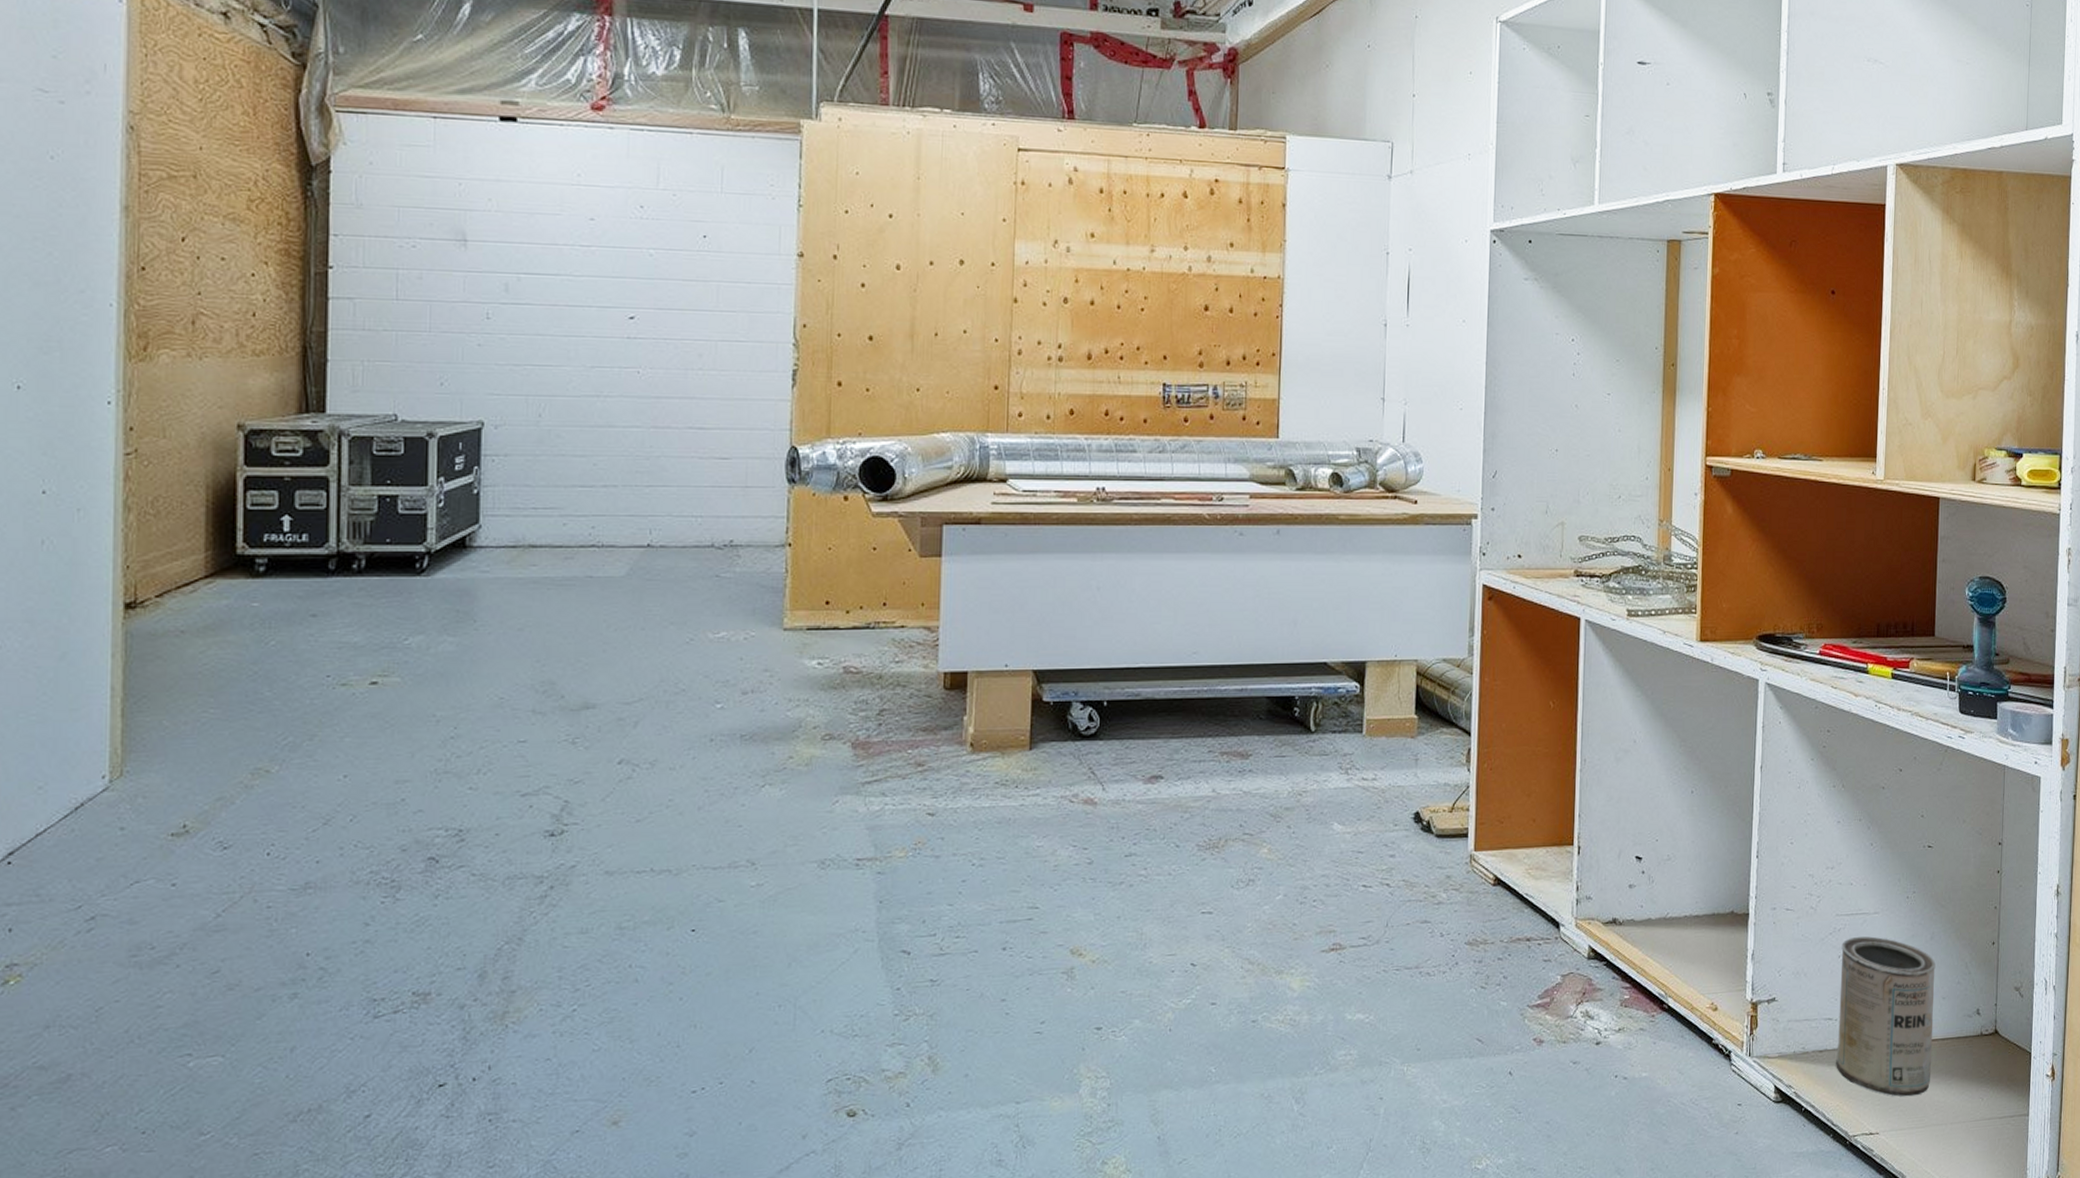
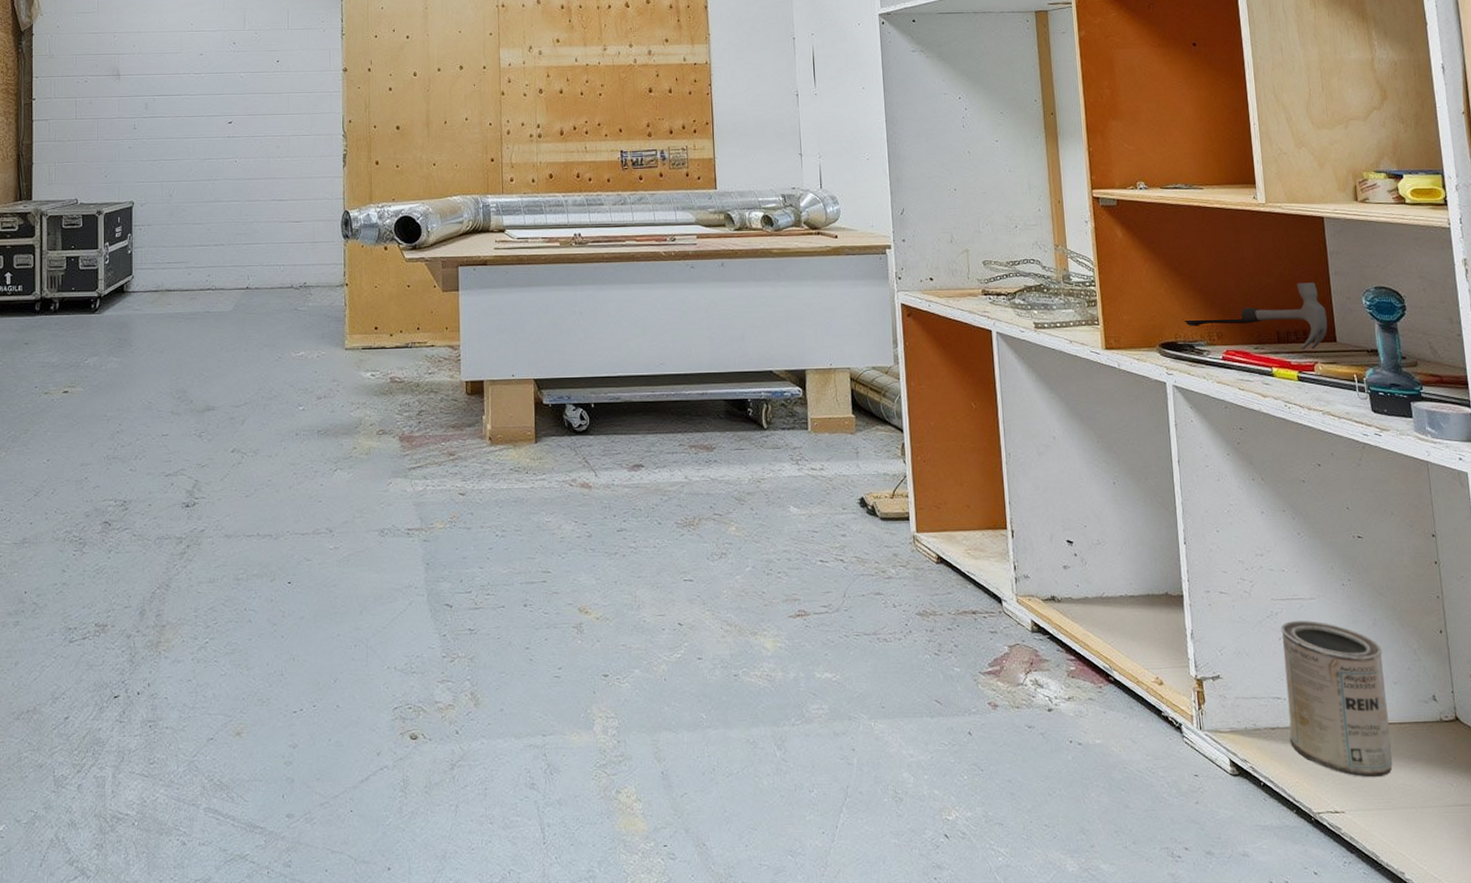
hammer: none [1784,570,1929,644] -> present [1182,282,1328,350]

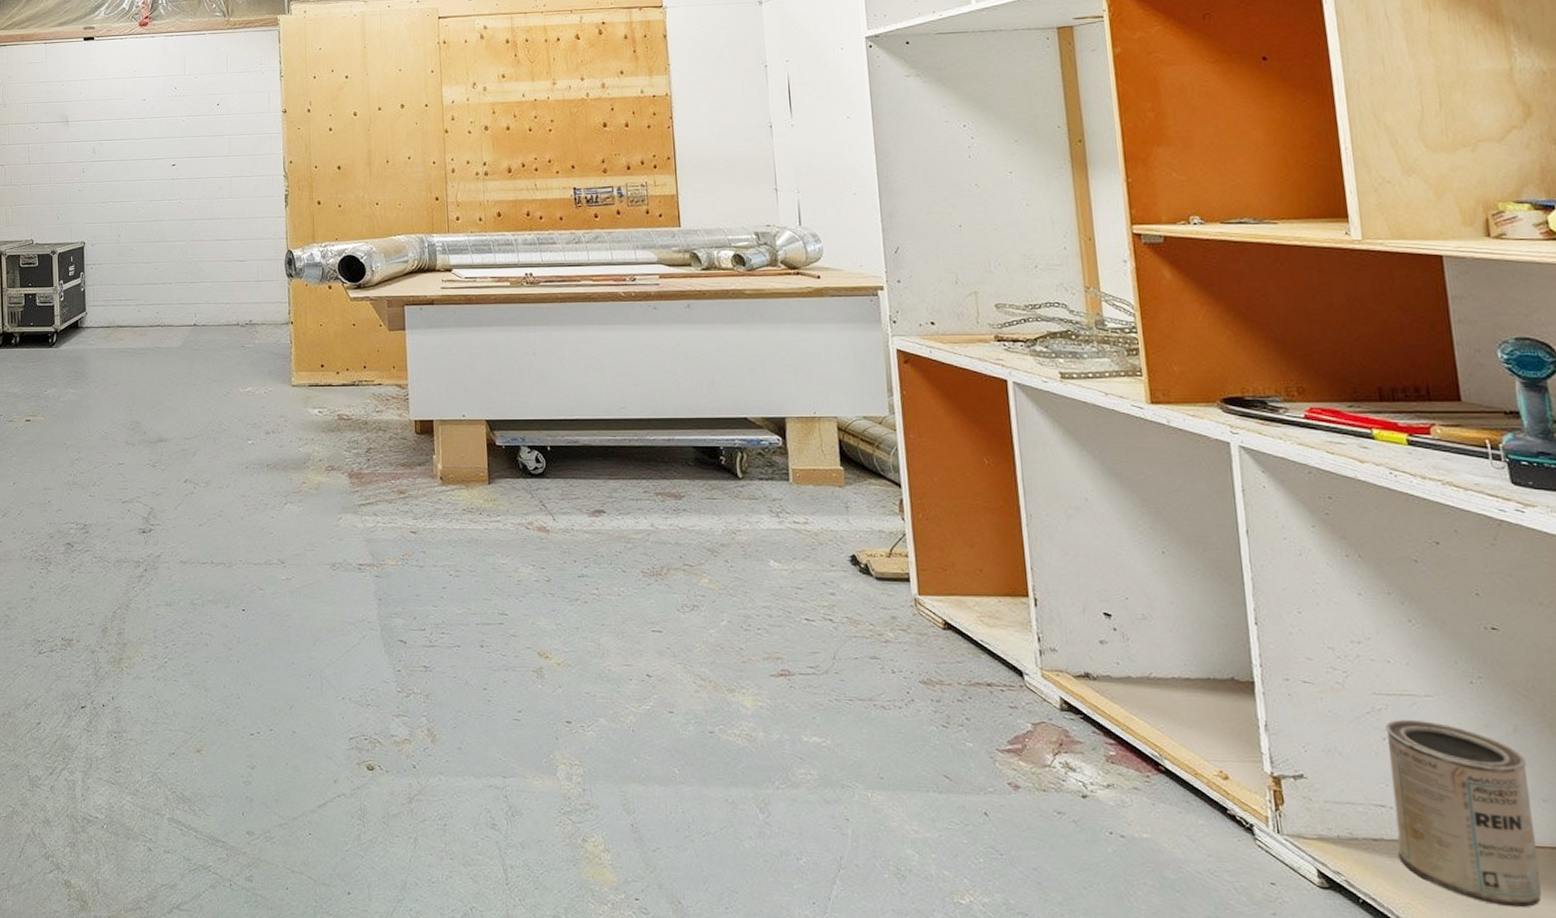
hammer: present [1182,282,1328,350] -> none [1251,332,1449,409]

